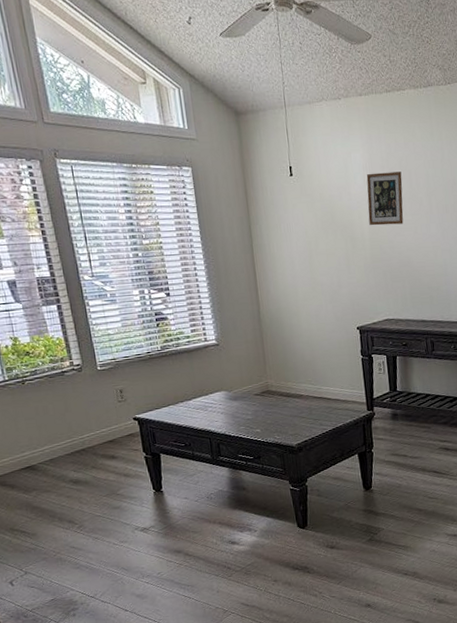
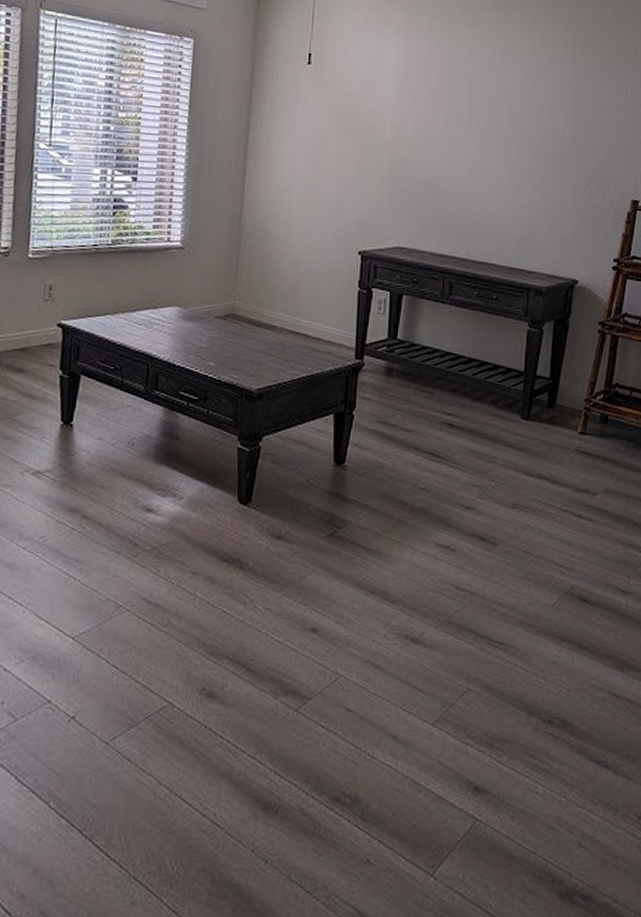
picture frame: present [366,171,404,226] -> none [393,73,441,137]

